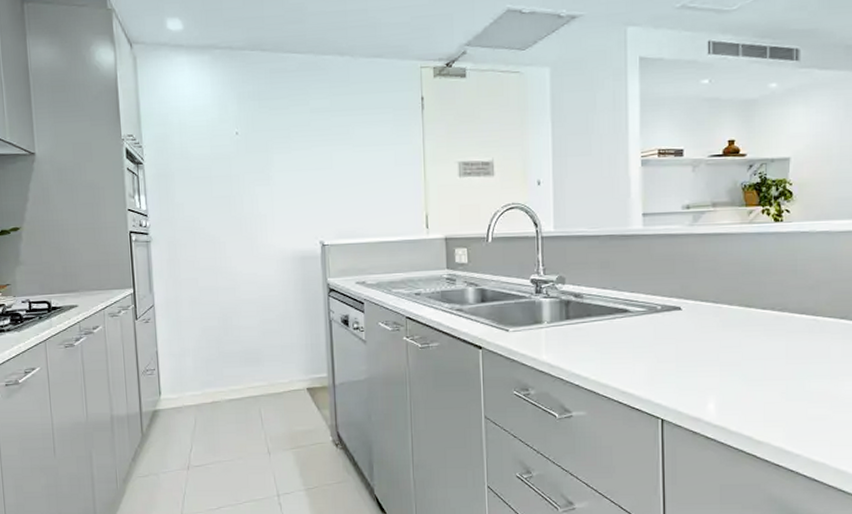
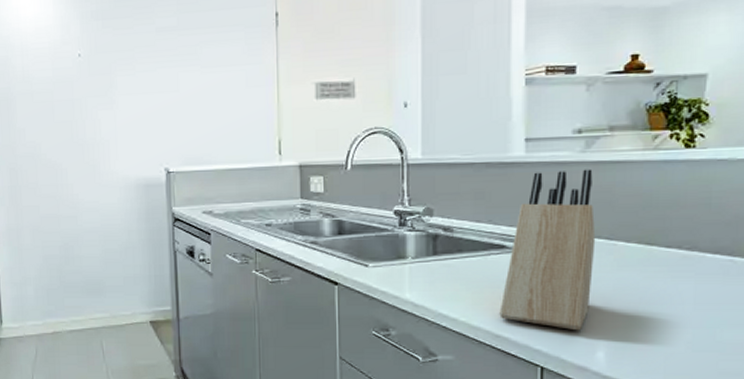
knife block: none [625,240,704,386] -> present [499,169,596,331]

